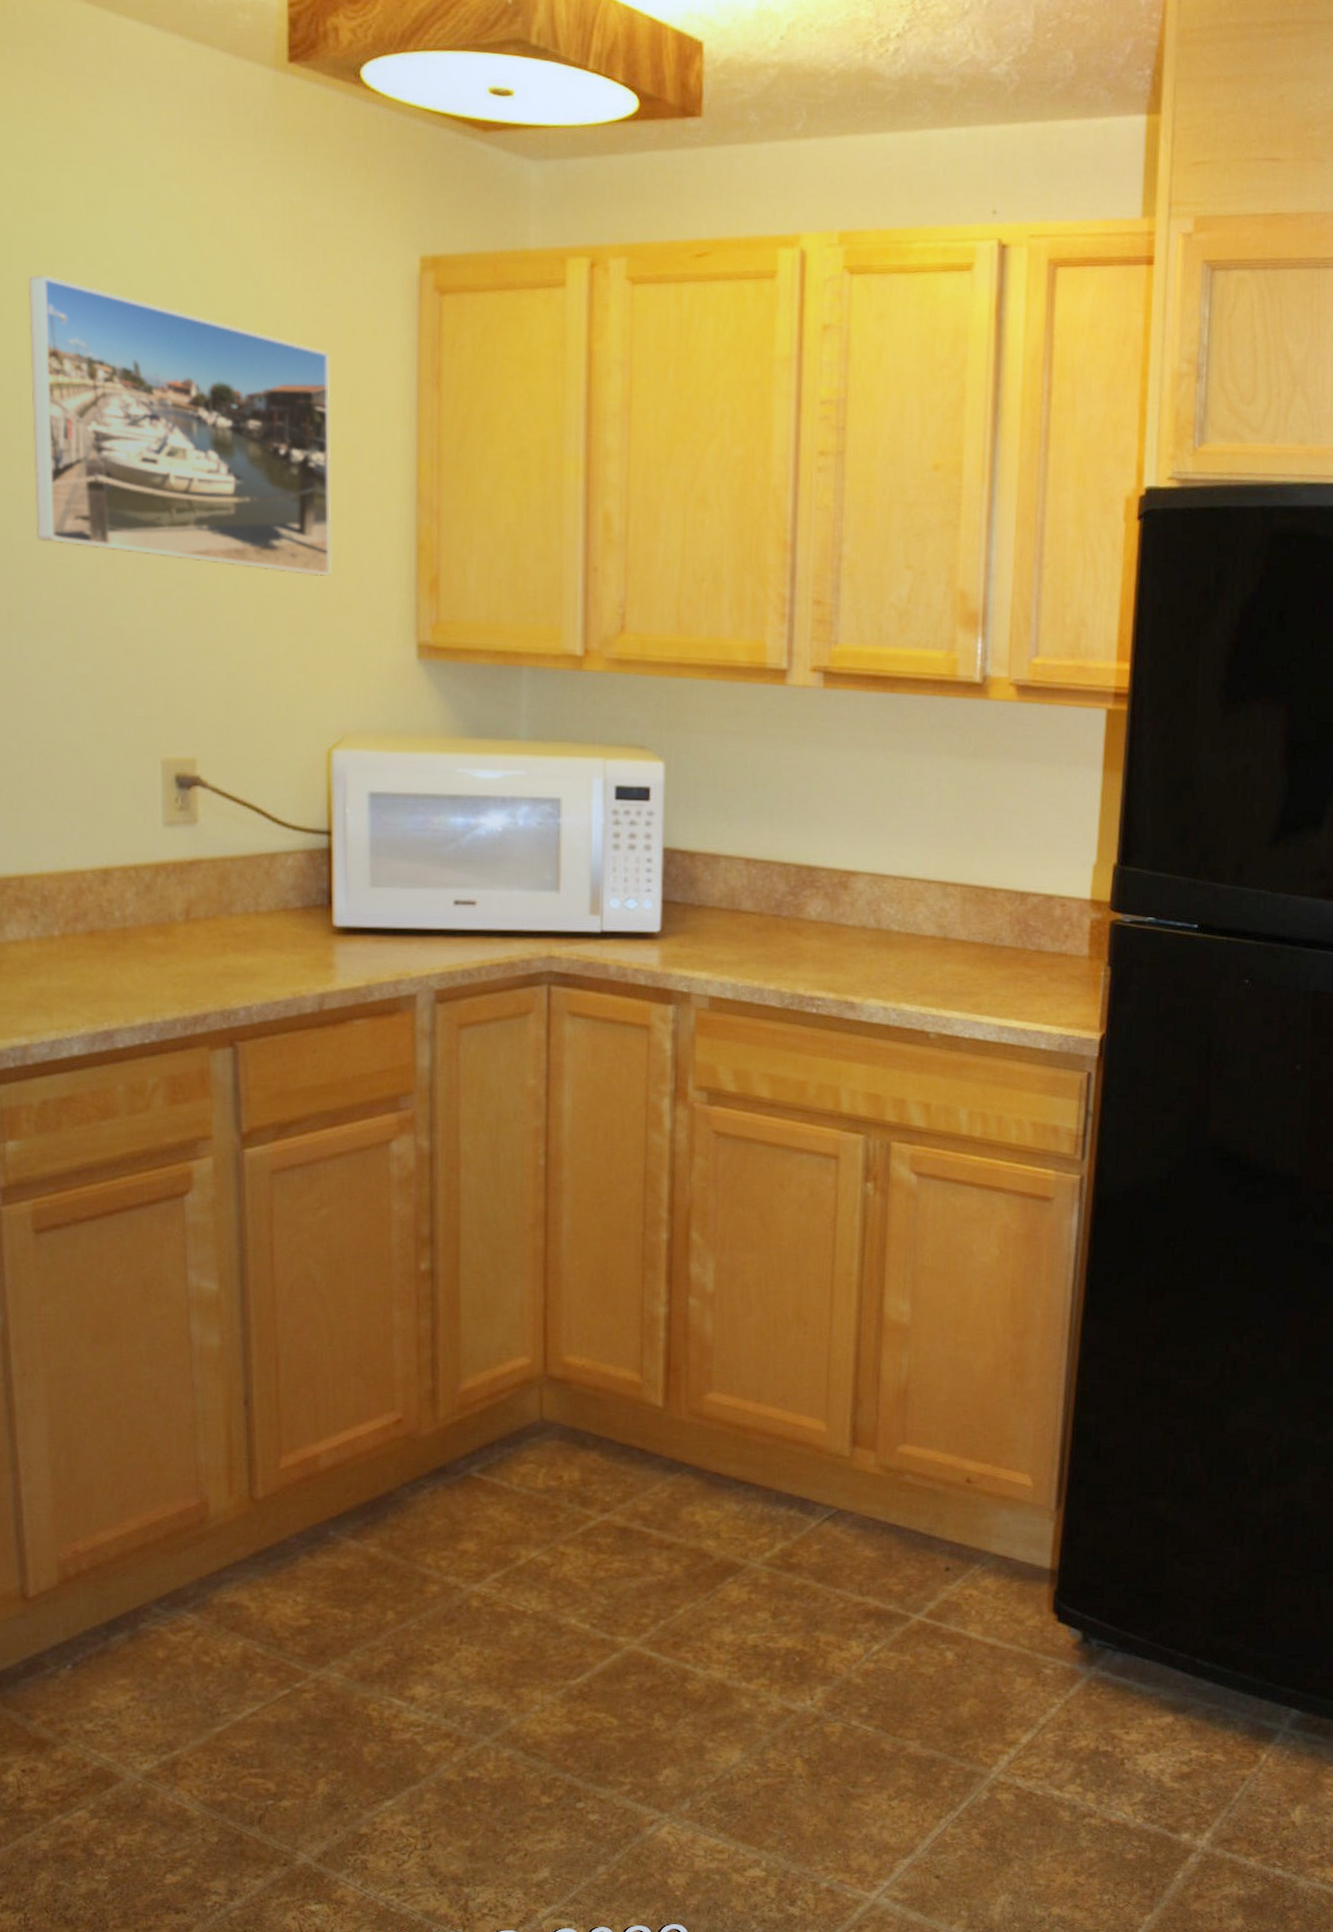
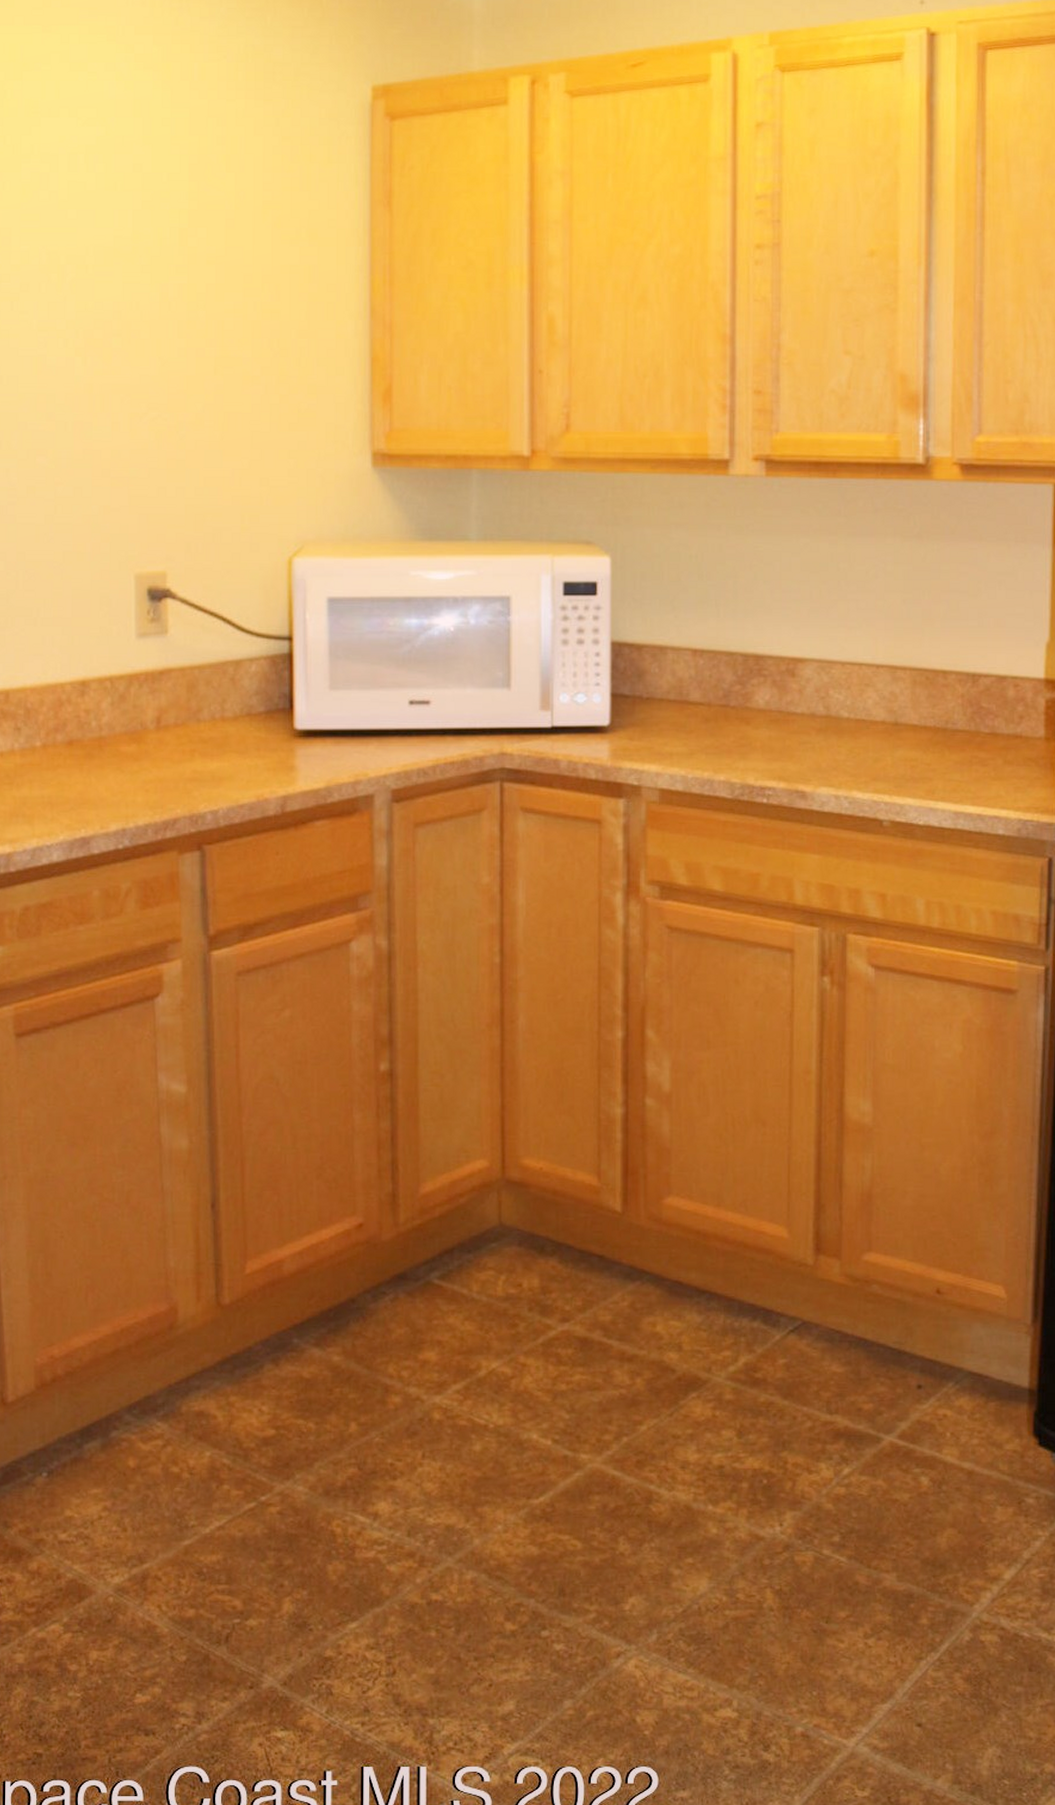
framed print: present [28,275,332,576] -> none [17,129,291,392]

